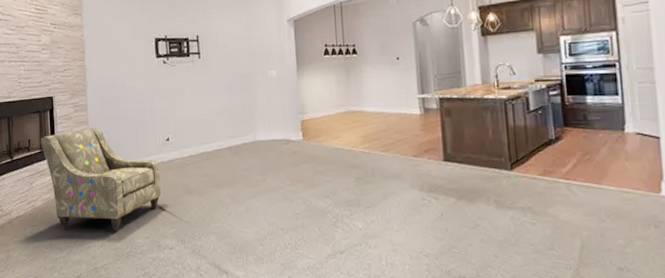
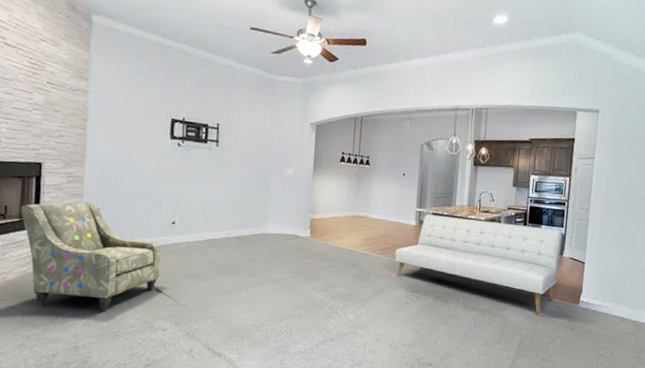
sofa: none [401,98,623,208] -> present [395,214,563,313]

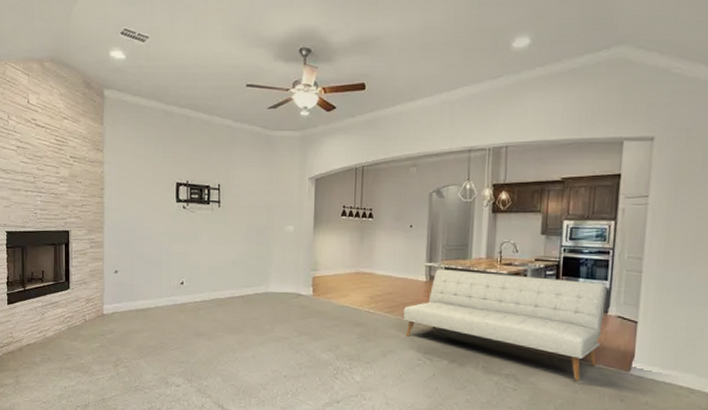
armchair: present [20,201,161,310] -> none [54,265,172,366]

